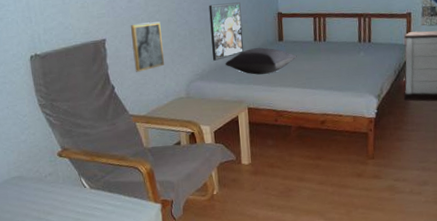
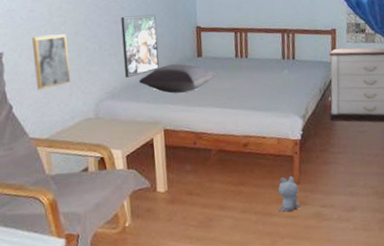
plush toy: none [353,152,375,184] -> present [278,176,301,212]

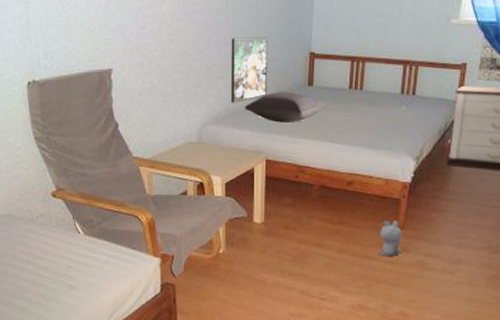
wall art: present [32,33,70,90] -> none [140,52,175,109]

